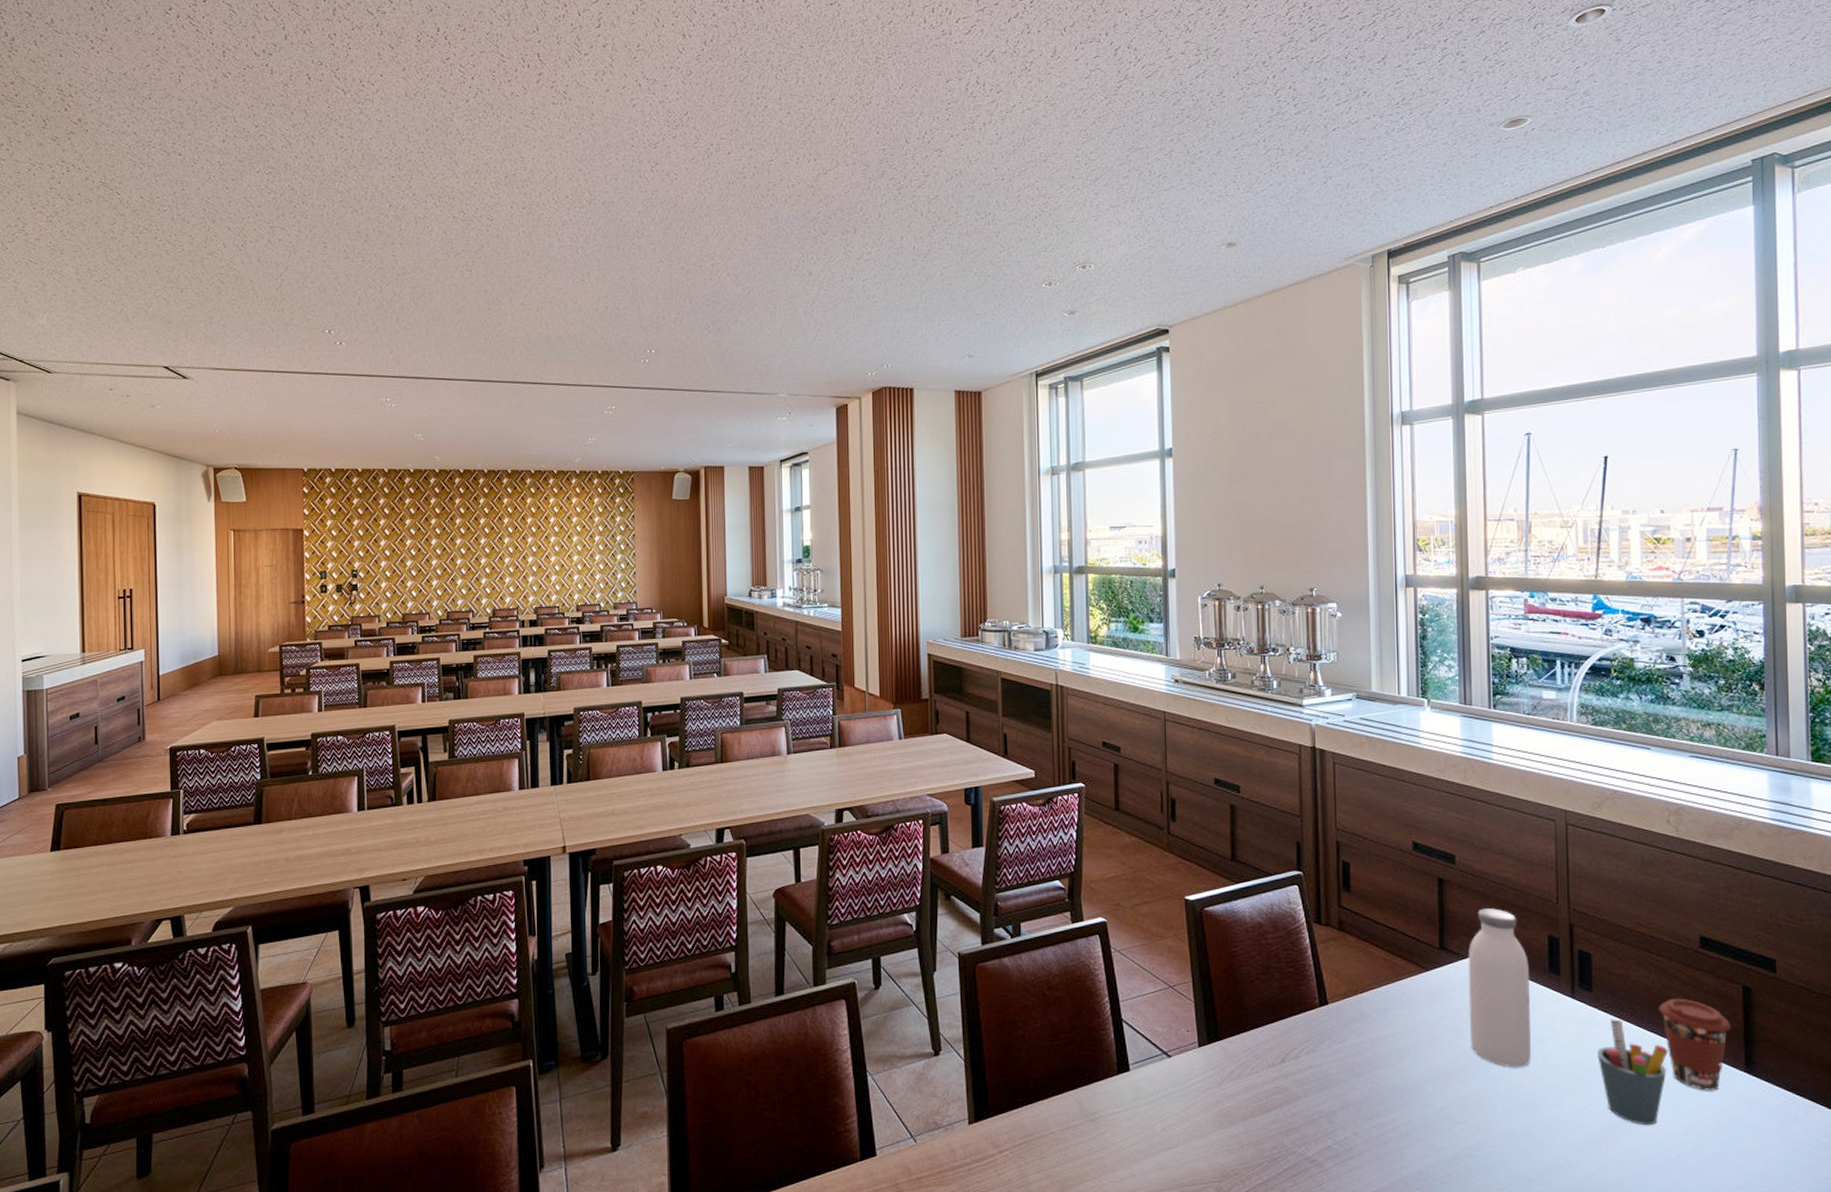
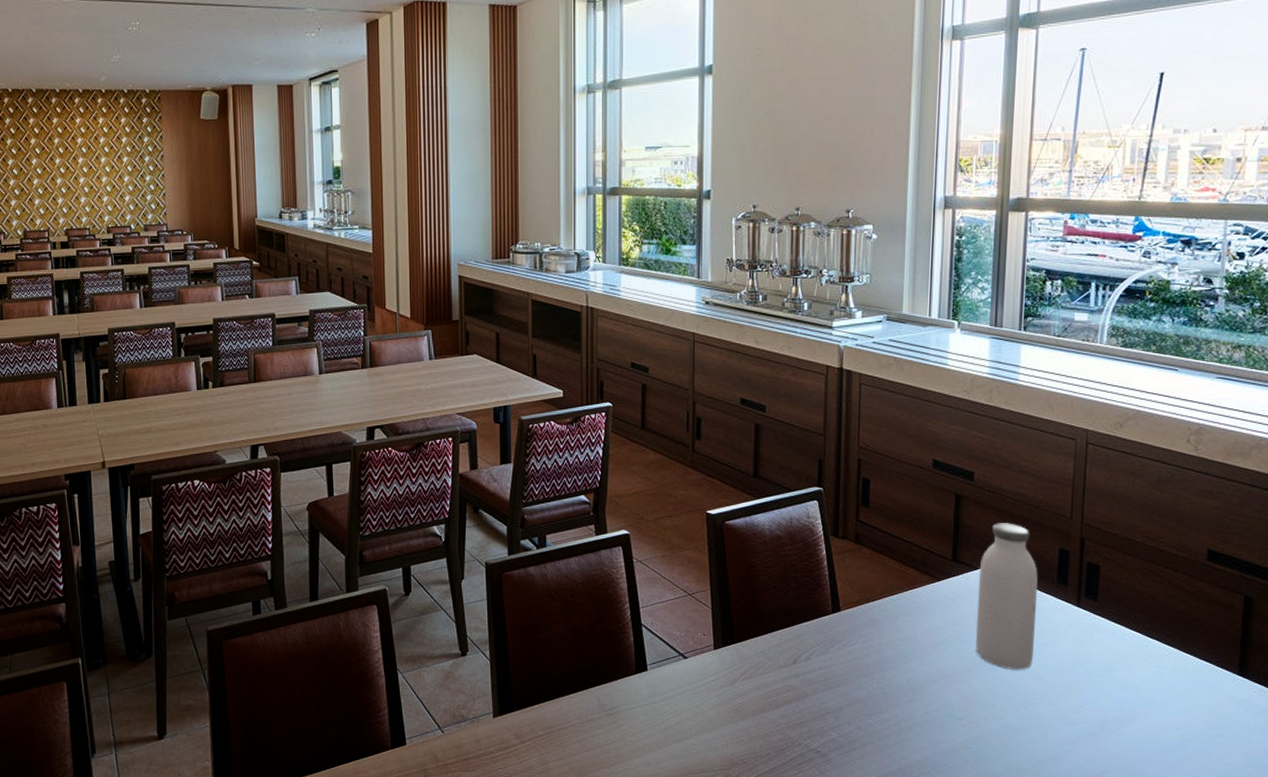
pen holder: present [1597,1019,1668,1126] -> none [1097,626,1166,722]
coffee cup: present [1659,998,1732,1091] -> none [1161,607,1230,692]

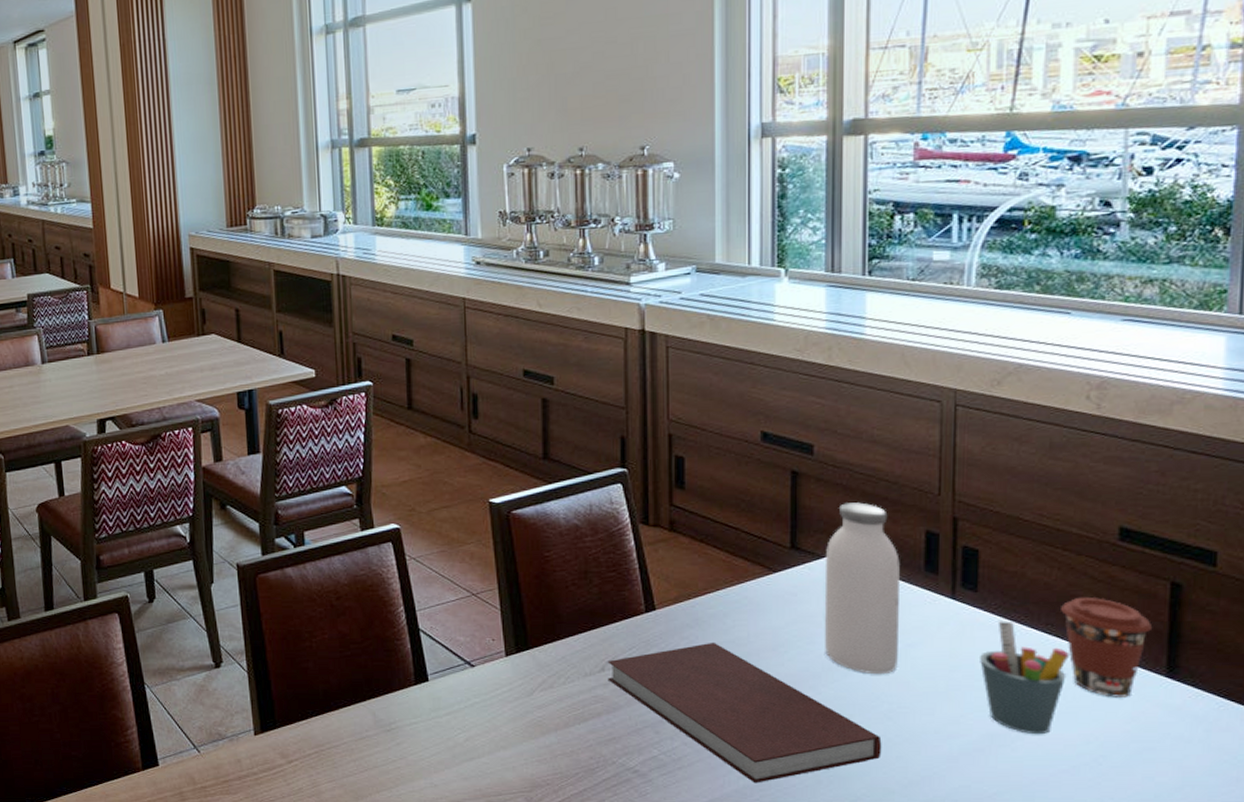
notebook: none [798,639,1017,763] -> present [607,642,882,783]
pen holder: none [1097,626,1166,722] -> present [980,621,1069,735]
coffee cup: none [1161,607,1230,692] -> present [1061,596,1153,698]

